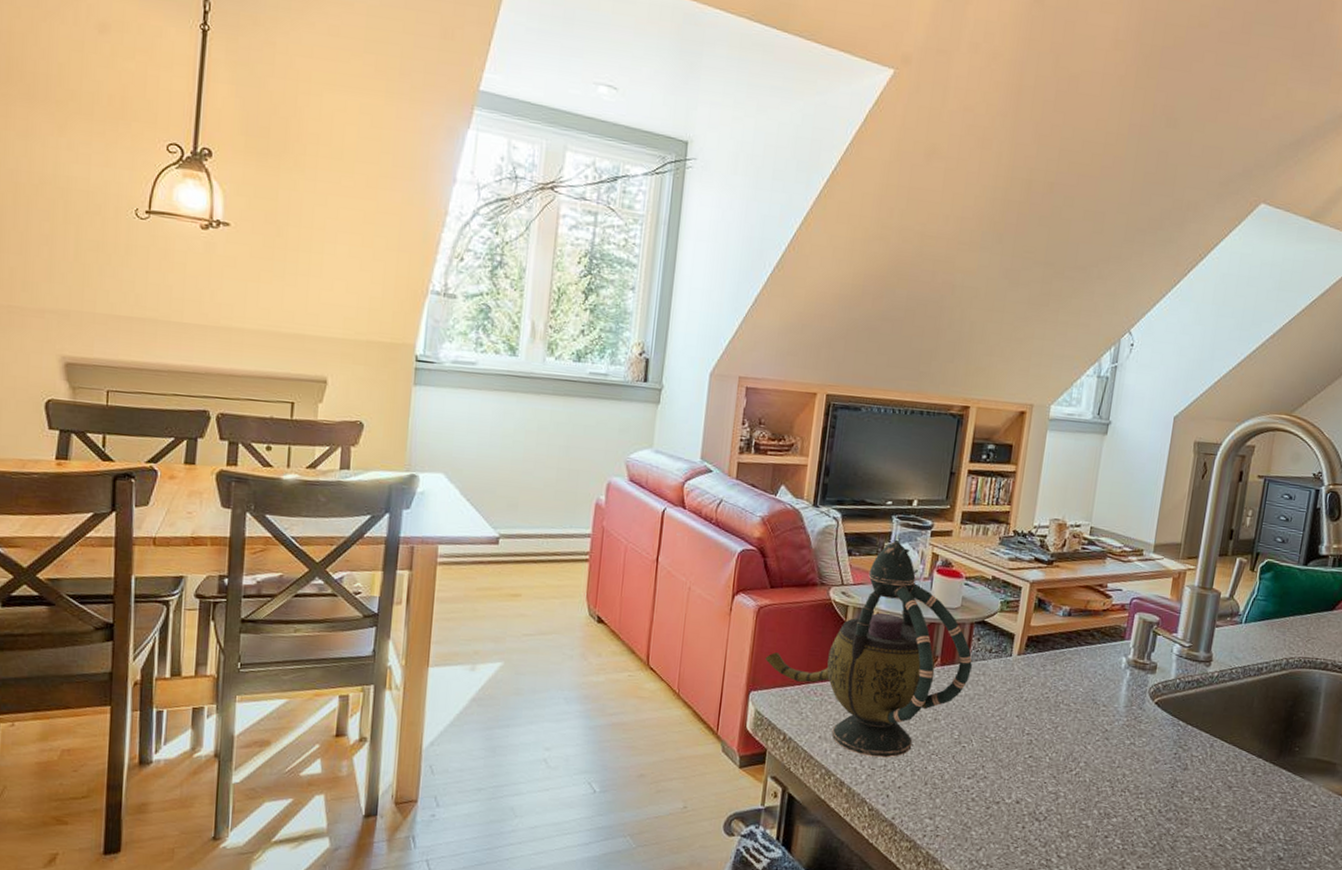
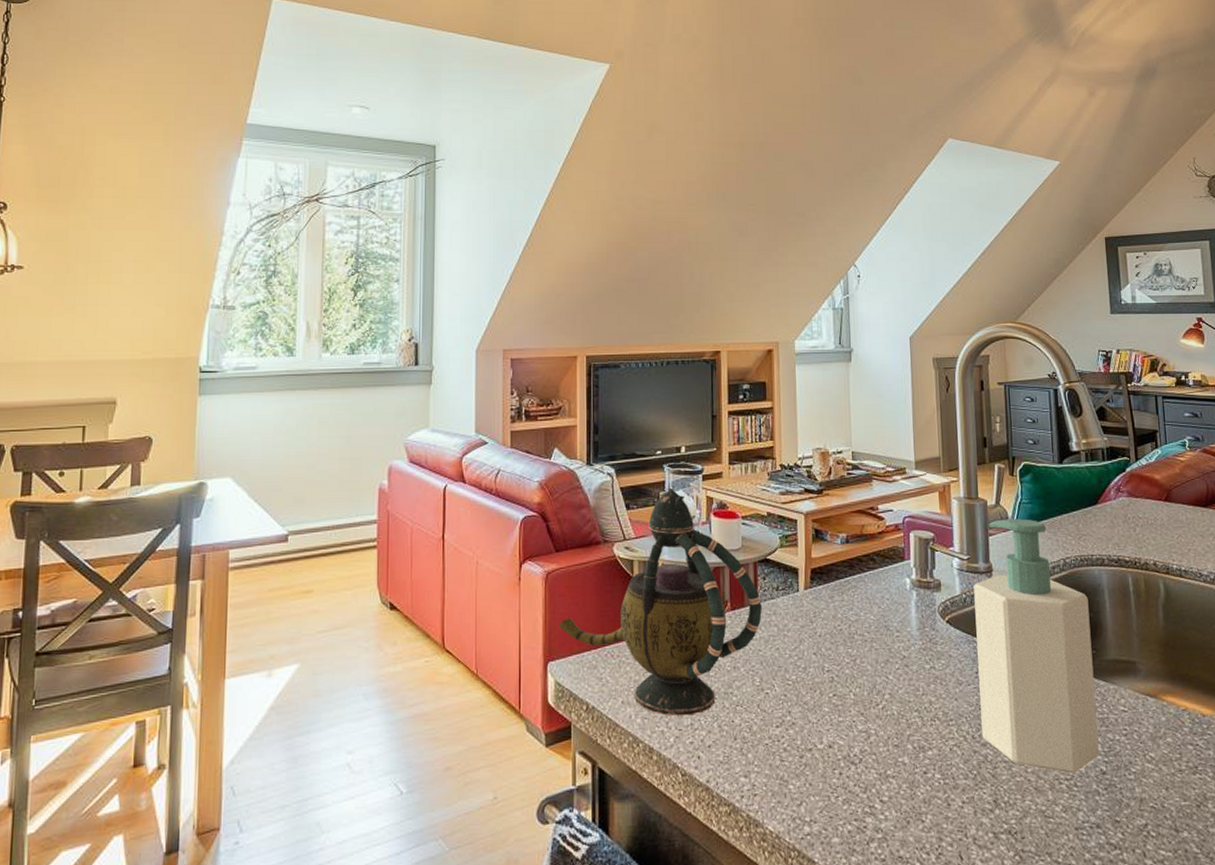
soap bottle: none [1169,612,1303,857] -> present [974,518,1099,775]

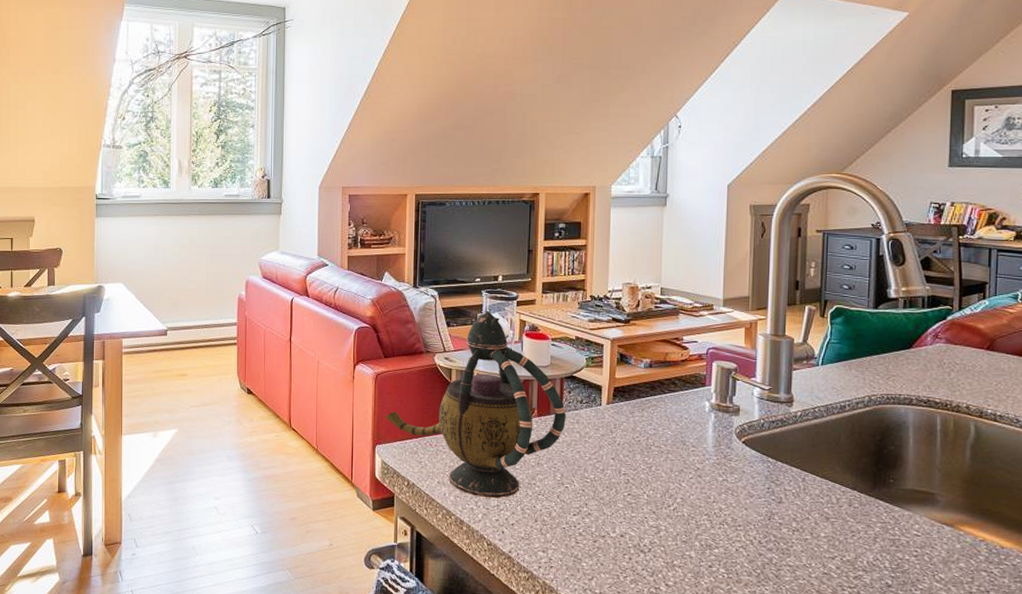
soap bottle: present [974,518,1099,775] -> none [769,356,891,584]

